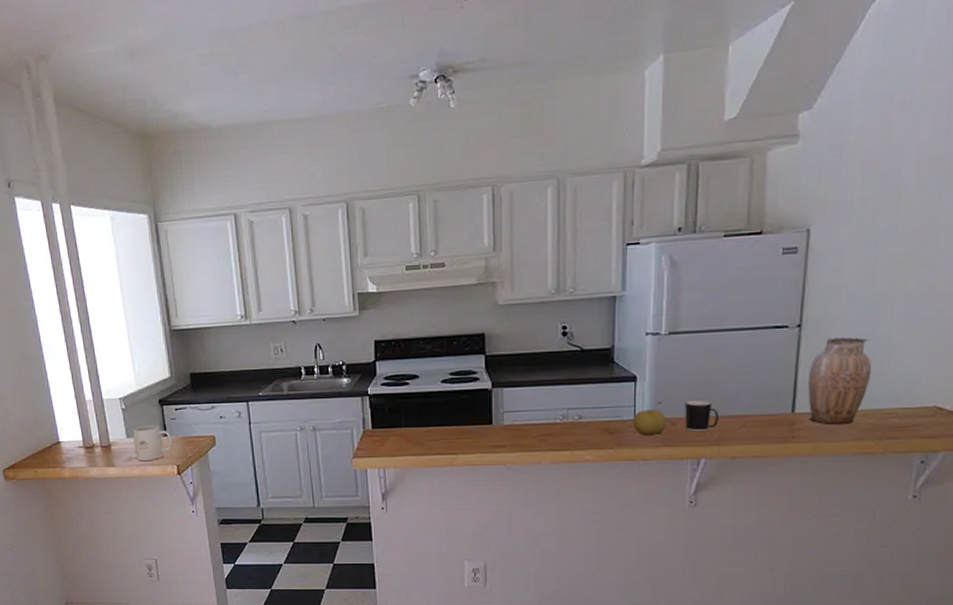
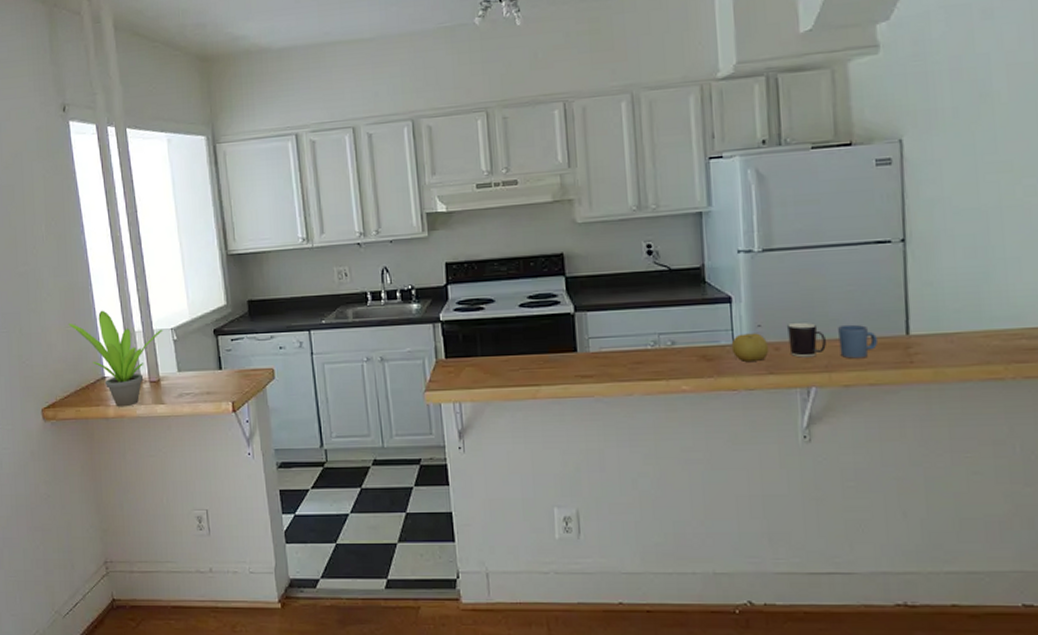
potted plant: none [23,380,112,469] -> present [68,310,163,408]
mug: present [133,425,173,462] -> none [185,357,228,398]
mug: none [730,402,766,434] -> present [838,324,879,359]
vase: present [808,337,872,426] -> none [920,251,989,349]

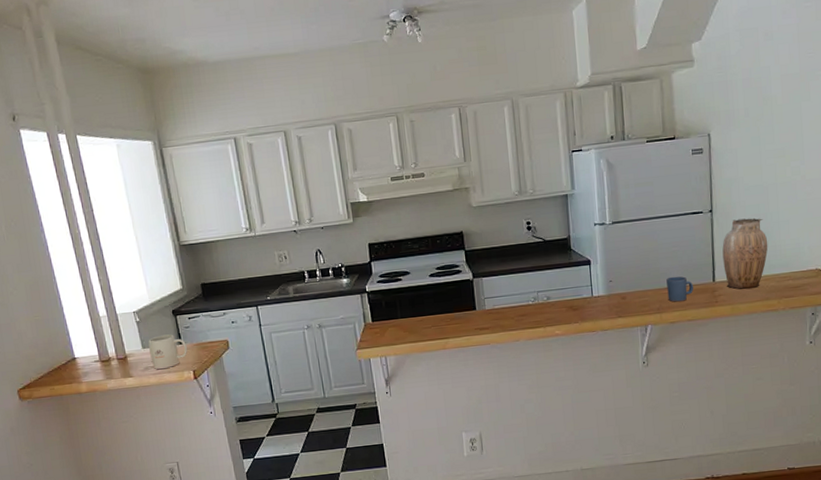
potted plant: present [68,310,163,408] -> none [36,299,126,383]
mug: none [185,357,228,398] -> present [148,334,188,370]
fruit: present [731,333,769,363] -> none [591,287,618,310]
mug: present [786,322,826,358] -> none [630,276,658,304]
vase: none [920,251,989,349] -> present [722,217,768,290]

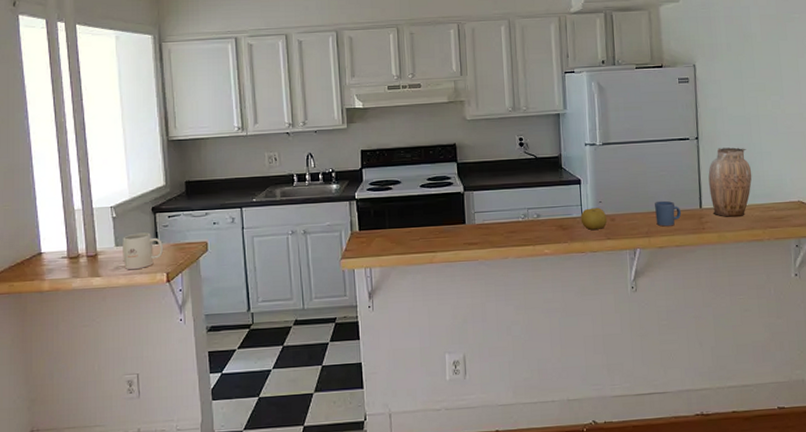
fruit: none [591,287,618,310] -> present [580,207,608,231]

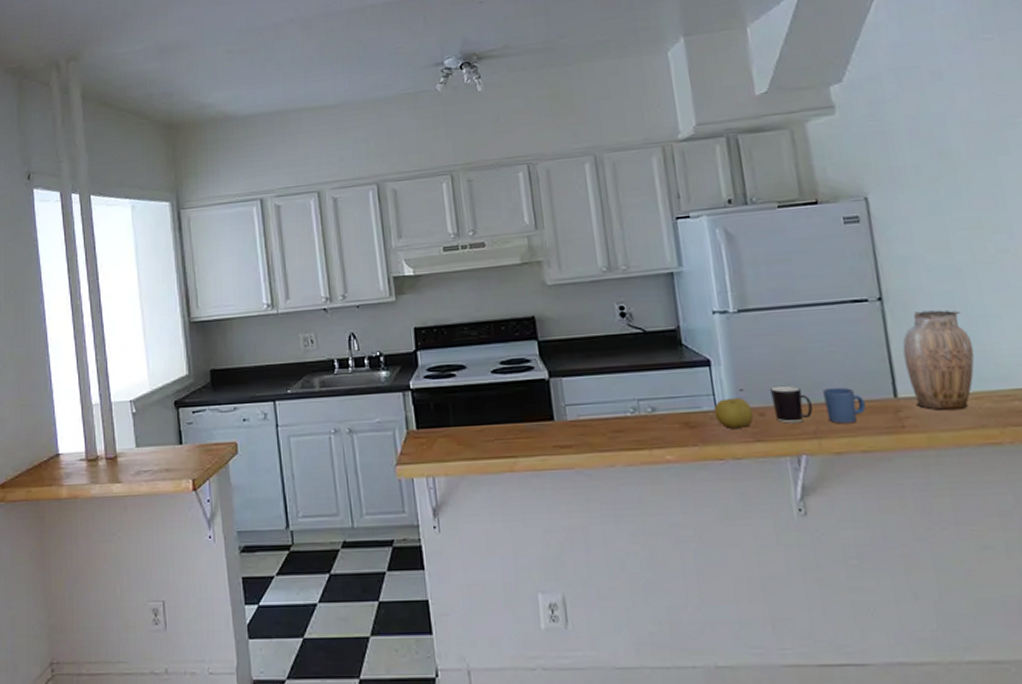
mug: present [123,232,164,270] -> none [143,431,189,476]
mug: none [619,199,647,226] -> present [769,385,813,424]

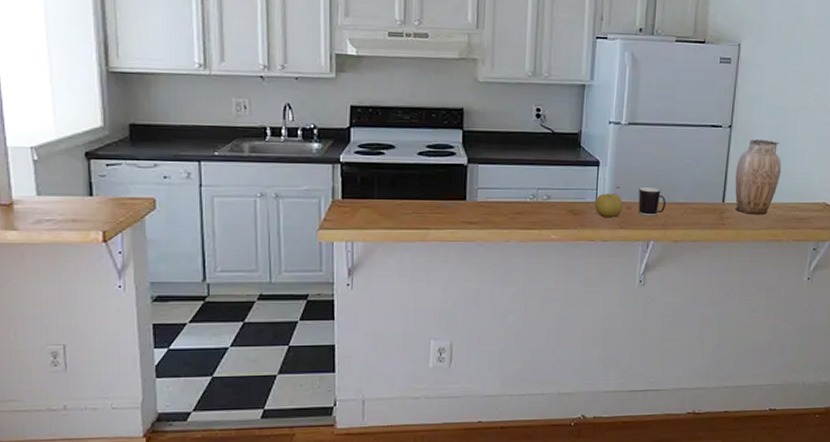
mug: present [823,387,867,424] -> none [674,191,703,219]

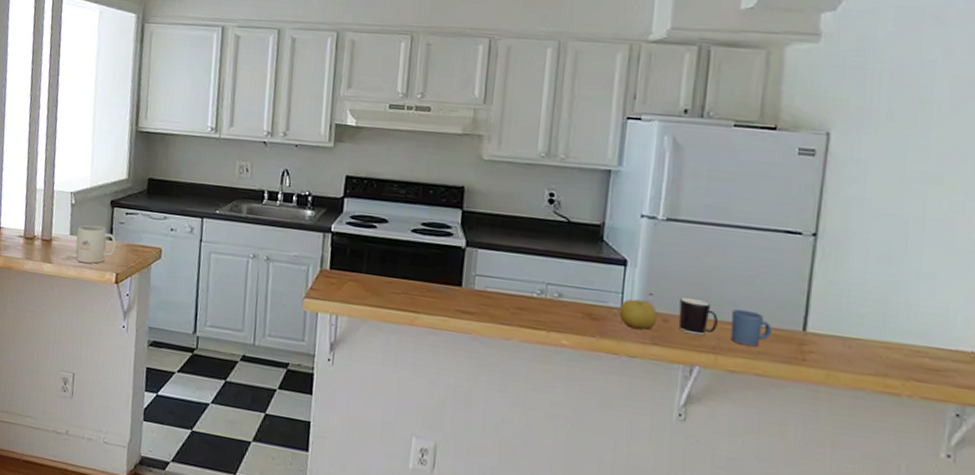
mug: none [46,181,100,225] -> present [75,224,117,264]
mug: none [674,191,703,219] -> present [730,308,773,347]
vase: present [735,139,782,216] -> none [822,253,898,356]

